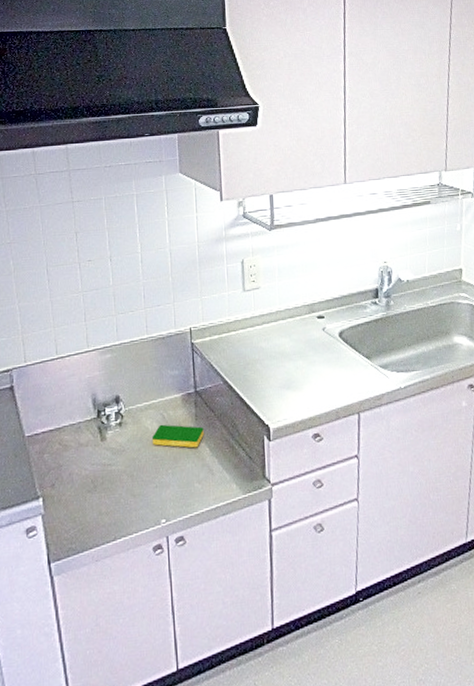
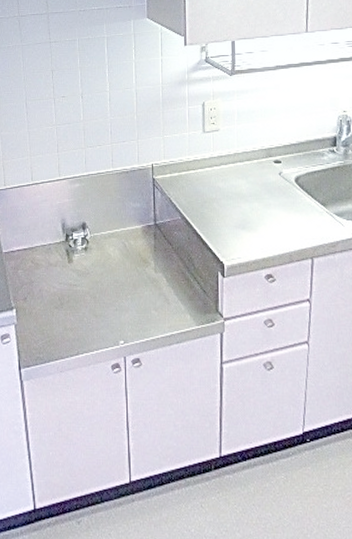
dish sponge: present [151,424,204,448] -> none [113,252,162,277]

